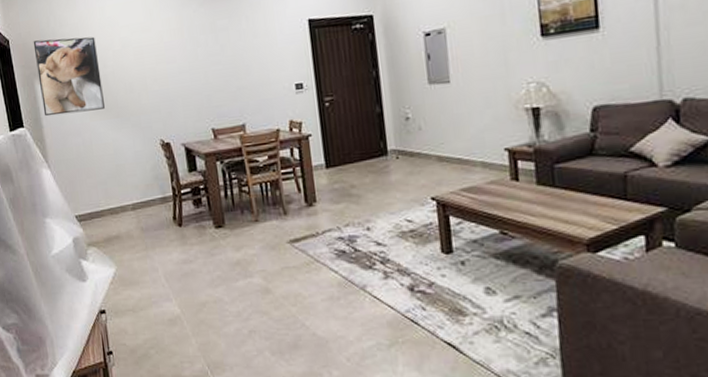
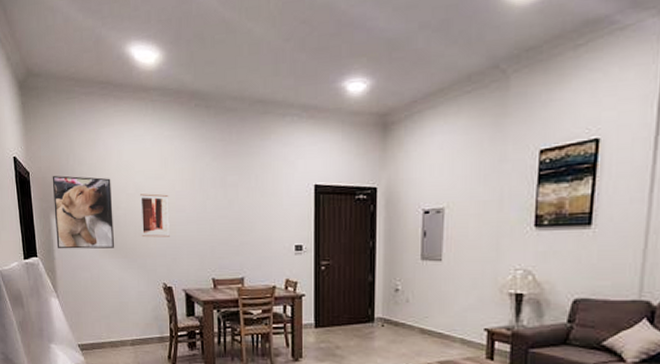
wall art: none [127,46,163,94] -> present [140,193,170,238]

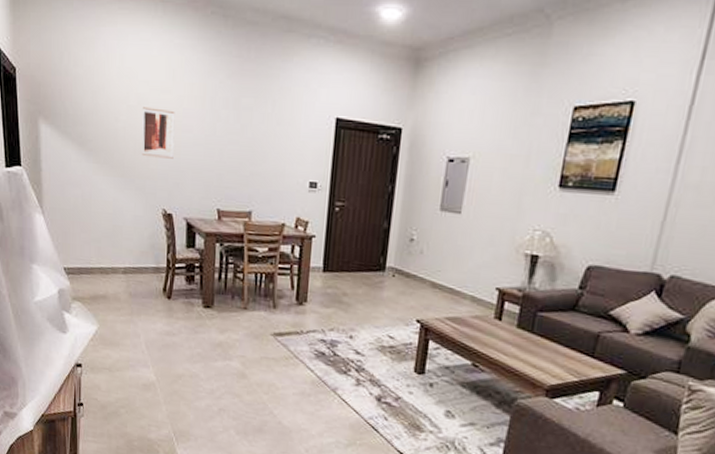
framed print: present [52,175,114,249] -> none [42,75,111,165]

